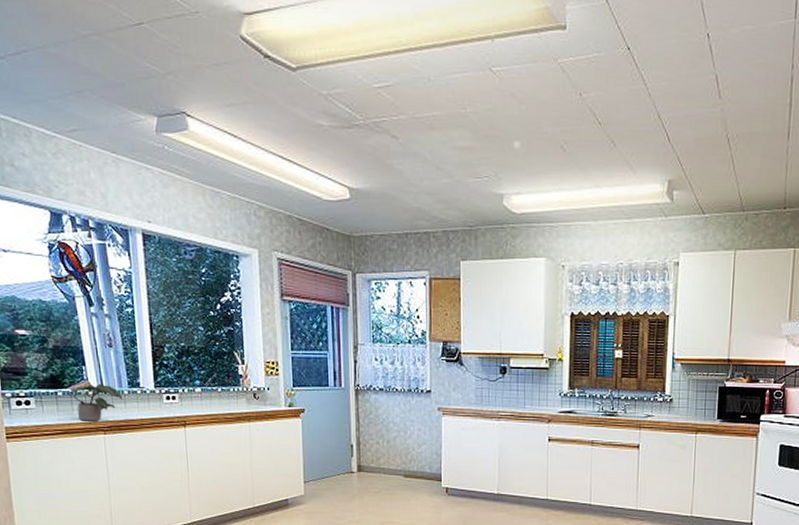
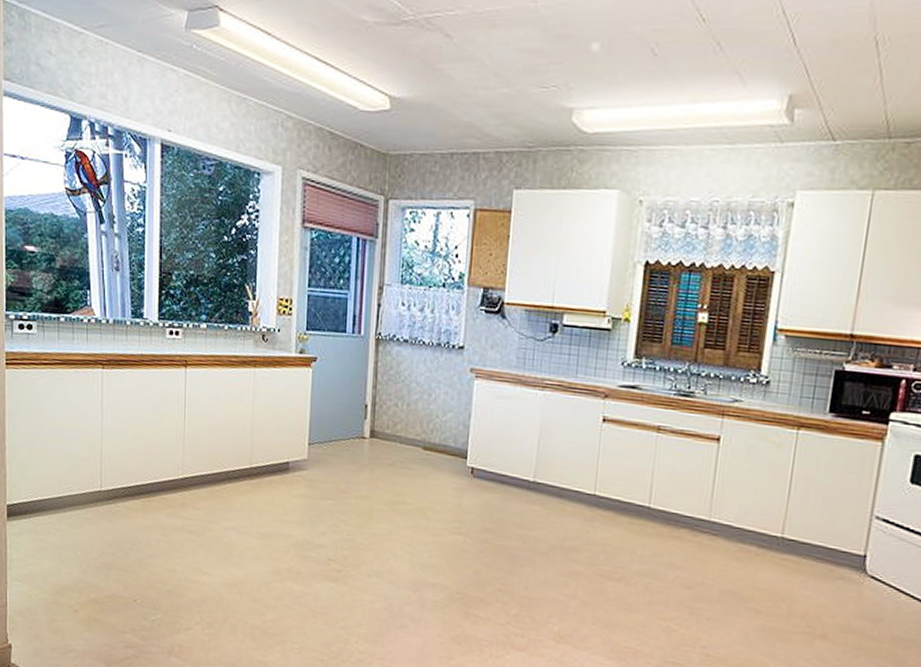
potted plant: present [69,383,124,423] -> none [72,311,125,355]

